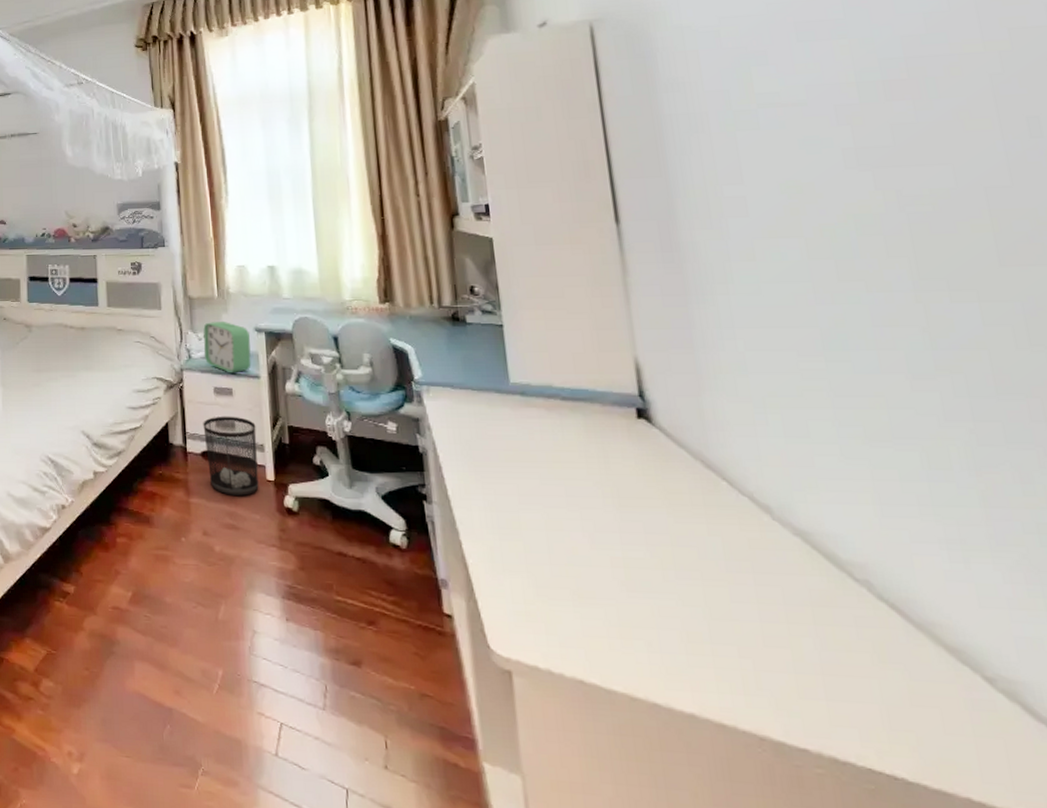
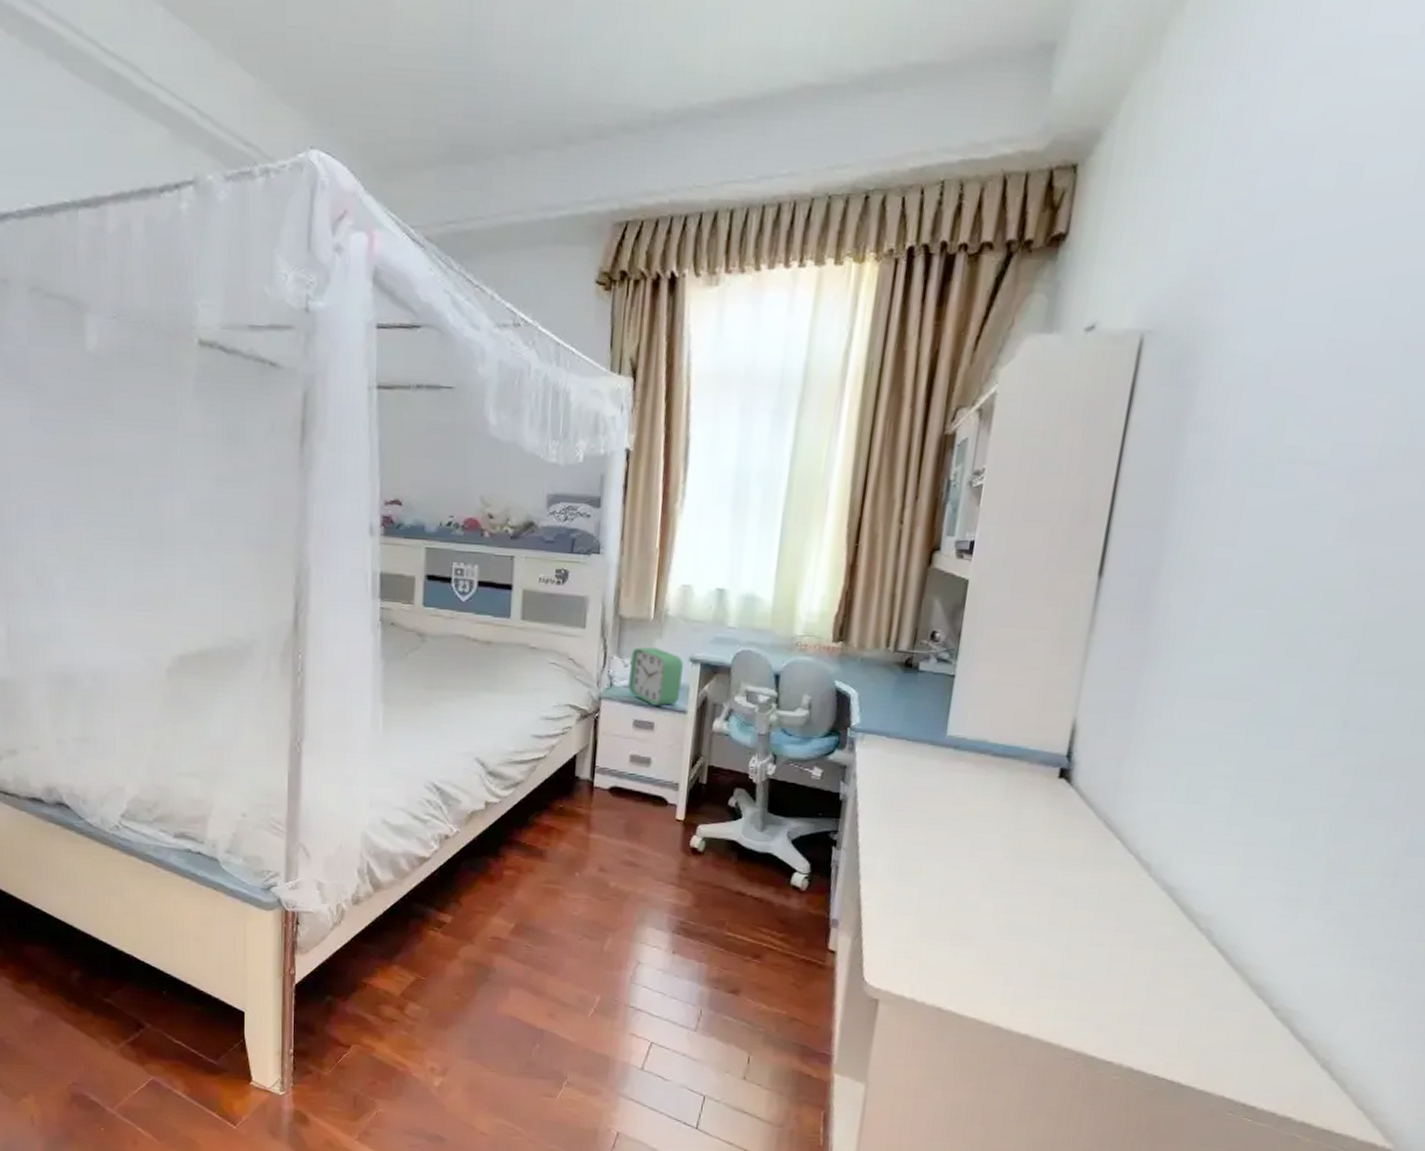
waste bin: present [203,416,259,496] -> none [614,751,674,834]

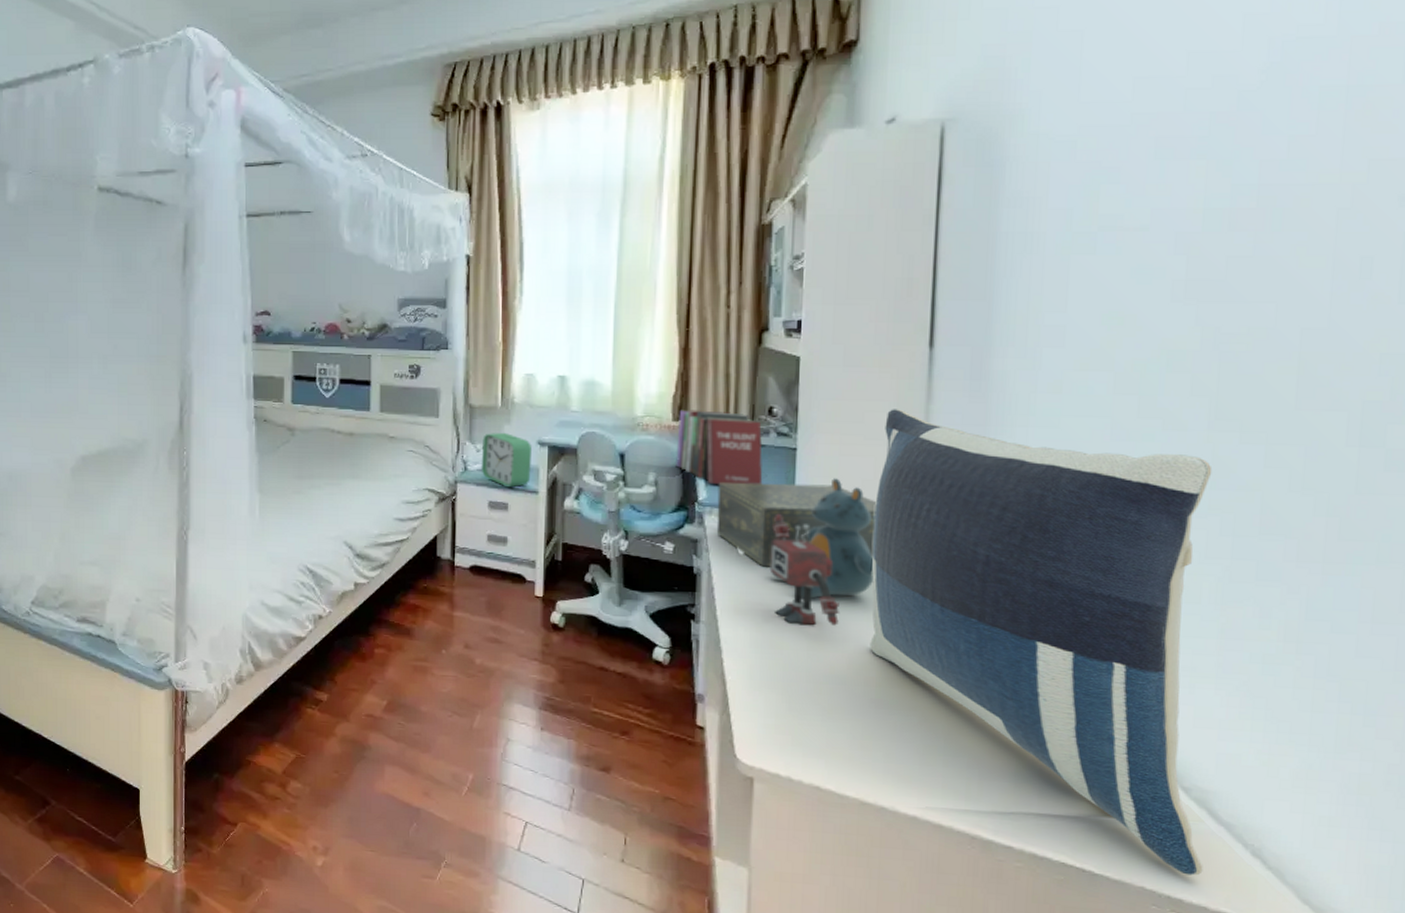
books: none [830,630,922,712] -> present [674,409,763,485]
decorative box: none [866,708,1028,796] -> present [716,482,877,569]
stuffed animal: none [915,707,1021,827] -> present [769,478,874,598]
toy robot: none [916,741,980,856] -> present [771,513,840,627]
pillow: none [1004,638,1347,1086] -> present [870,409,1213,876]

